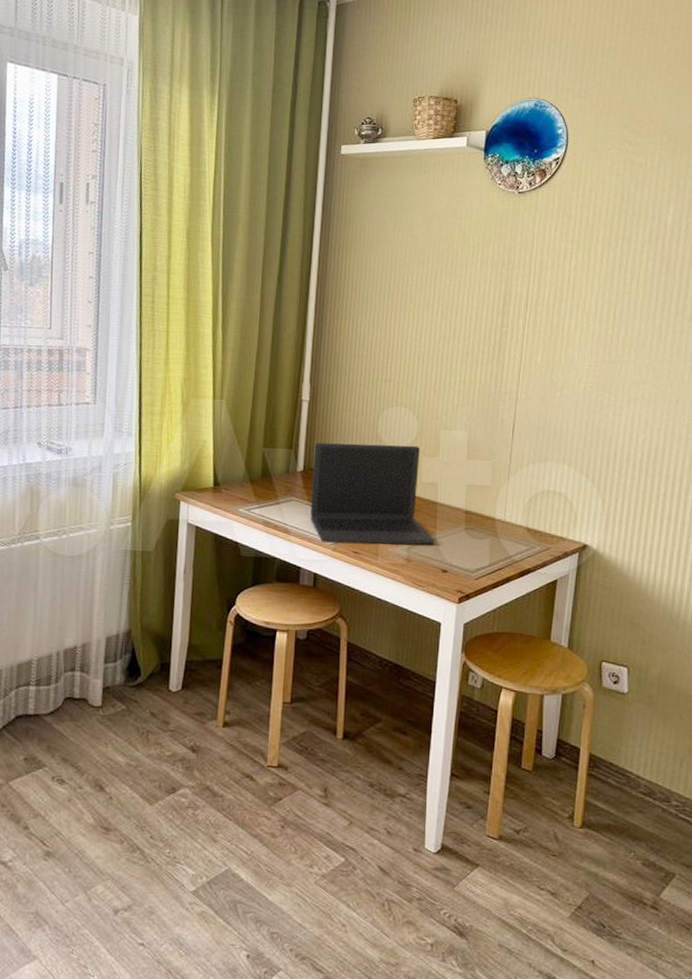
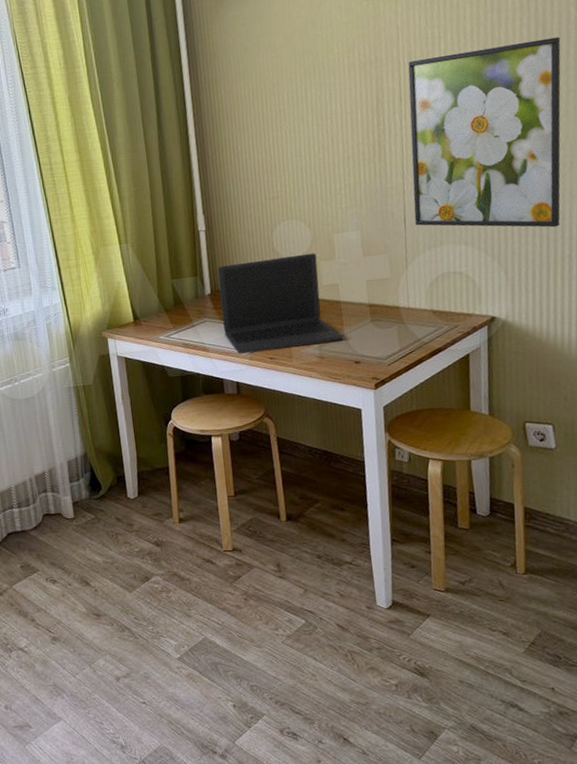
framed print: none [523,270,681,463] -> present [408,36,561,228]

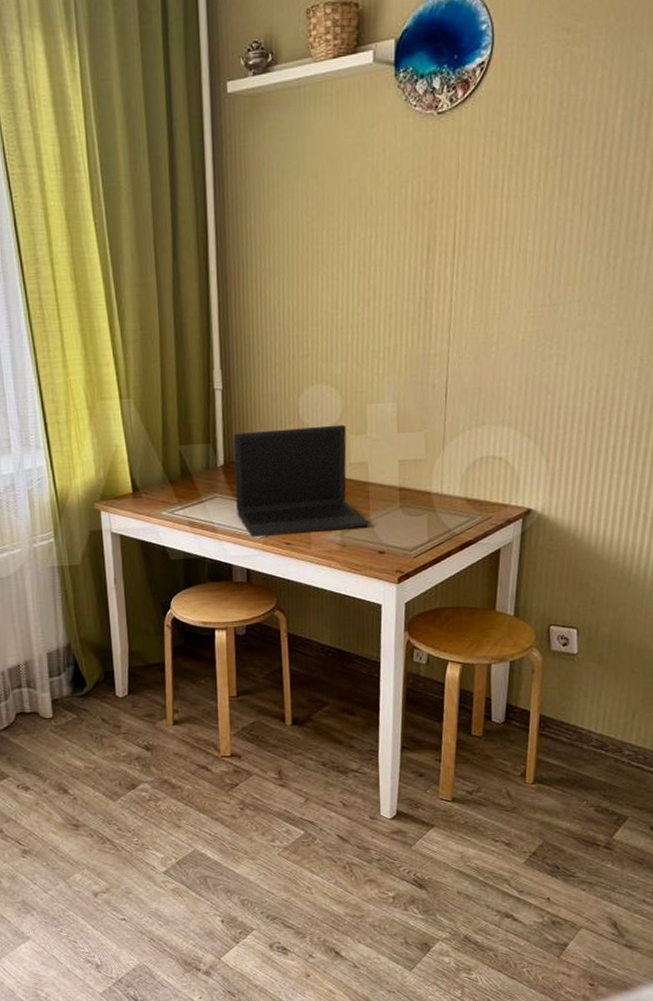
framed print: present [408,36,561,228] -> none [457,194,632,414]

